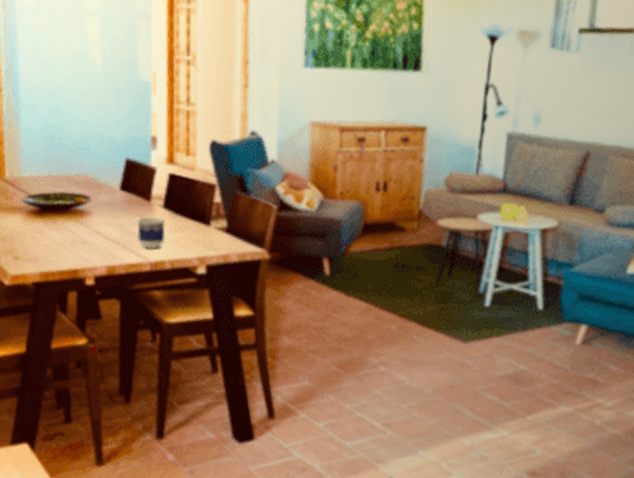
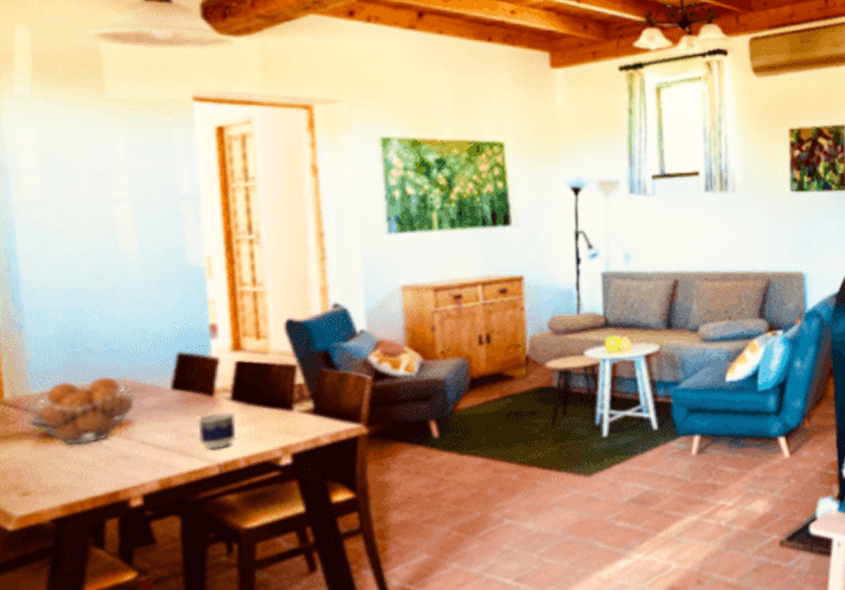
fruit basket: none [20,169,95,225] -> present [27,376,137,445]

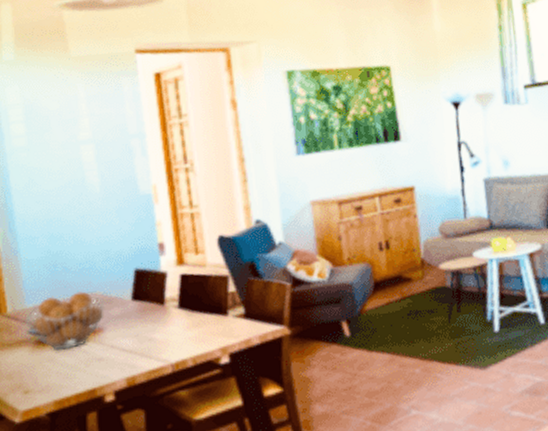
cup: present [198,411,237,449] -> none [153,318,185,351]

